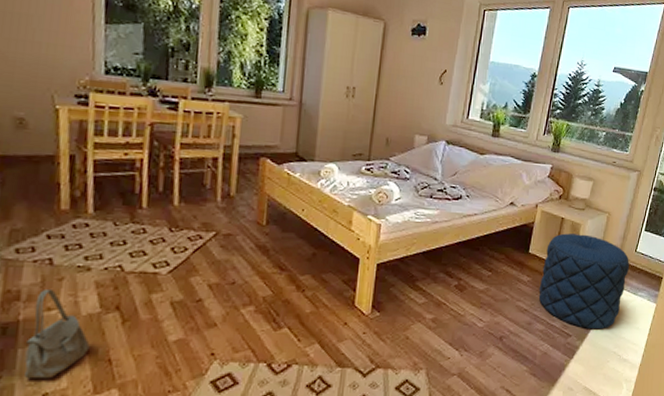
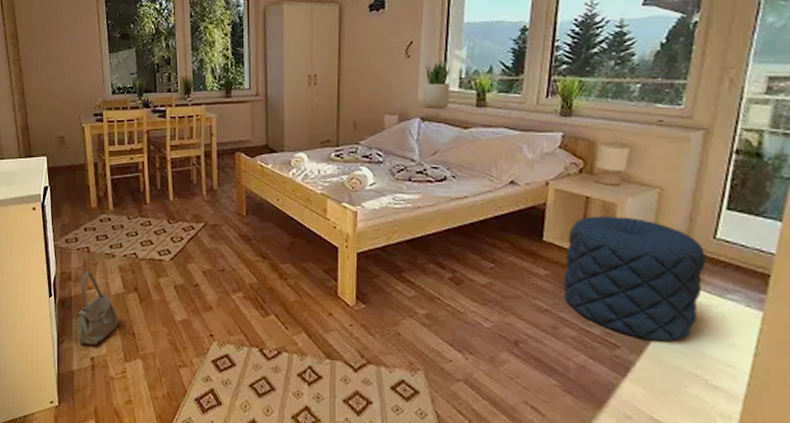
planter: none [450,91,475,135] -> present [423,60,451,108]

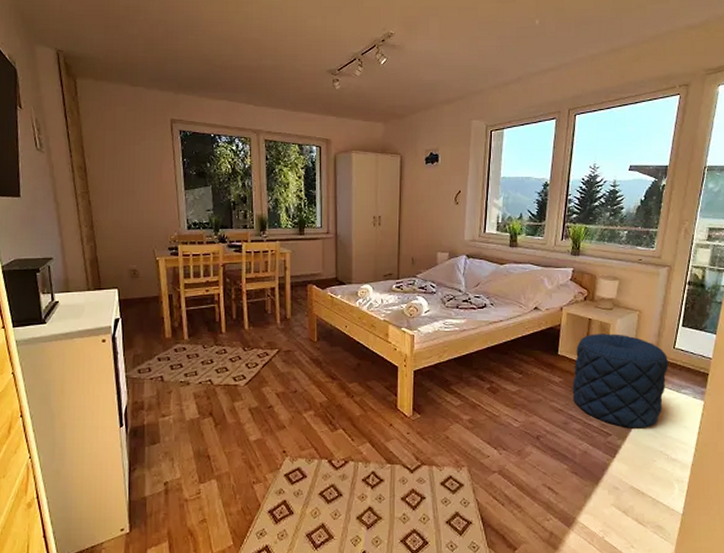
handbag: present [77,271,119,346] -> none [150,399,194,471]
planter: present [423,60,451,108] -> none [468,207,491,247]

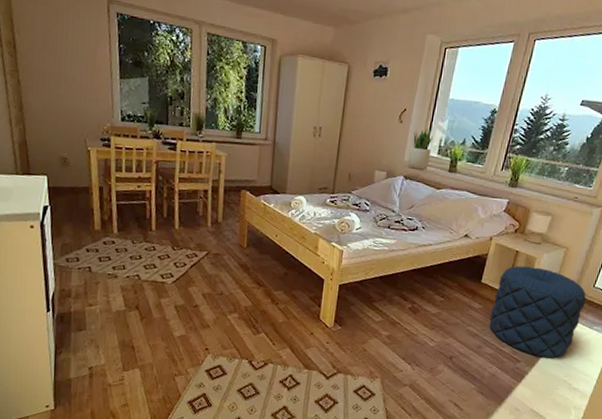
planter: none [468,207,491,247] -> present [408,129,434,170]

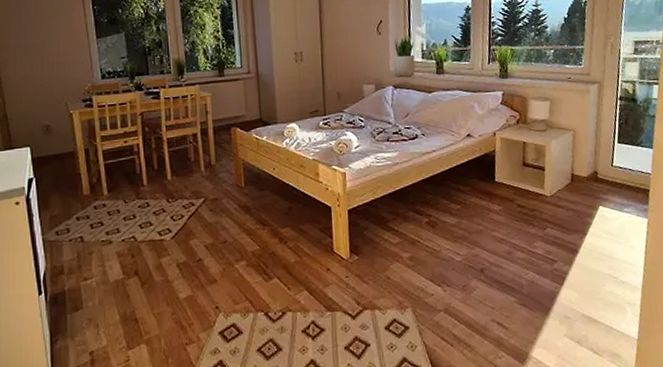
pouf: present [489,265,587,358] -> none [512,155,609,253]

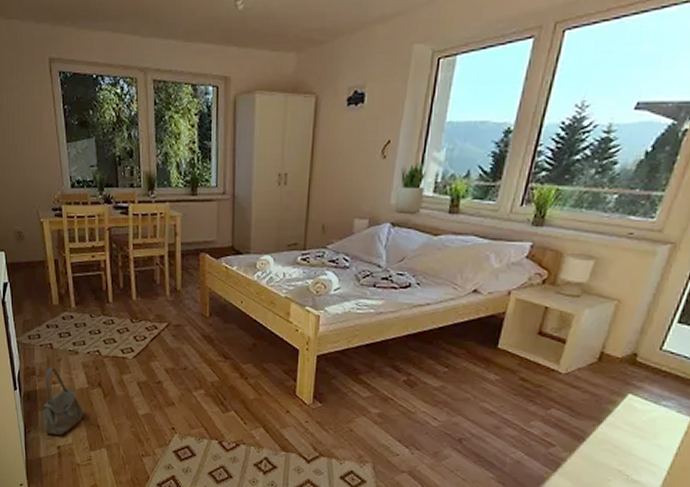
handbag: none [73,261,120,340] -> present [43,367,84,436]

